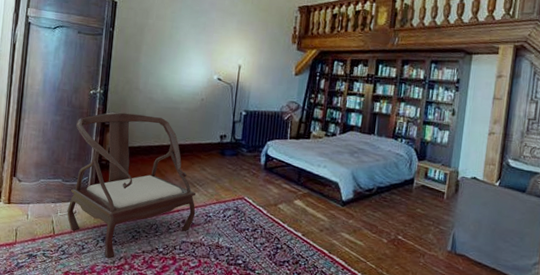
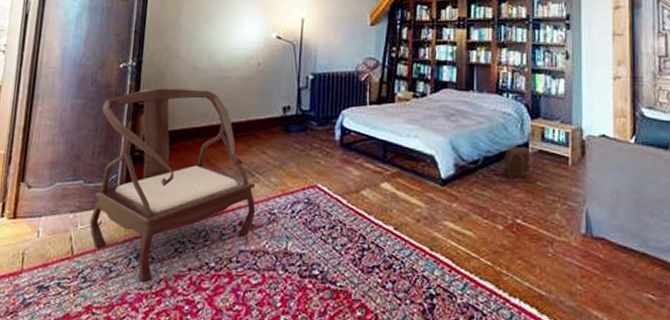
backpack: none [388,181,421,210] -> present [498,147,539,184]

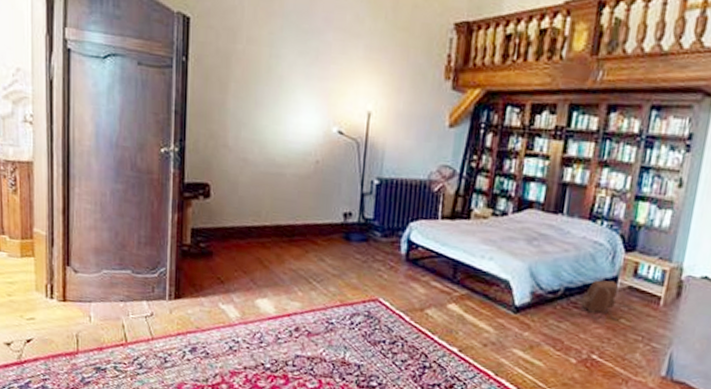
armchair: present [89,88,256,283] -> none [141,178,313,376]

